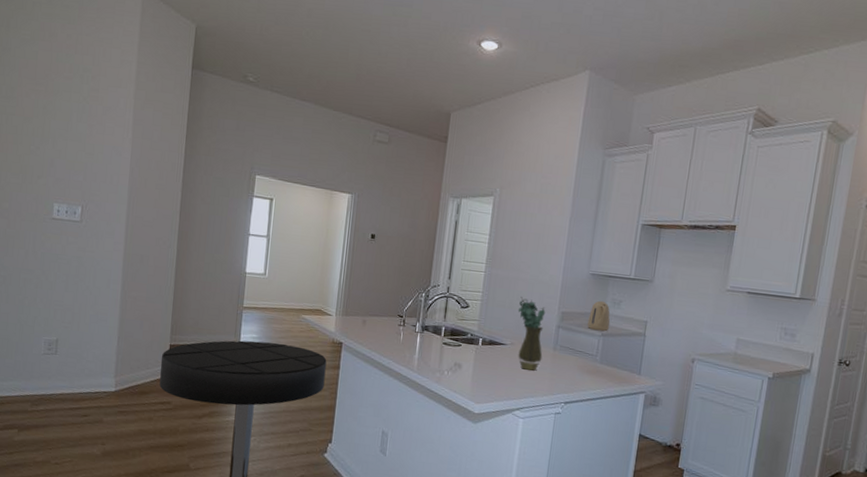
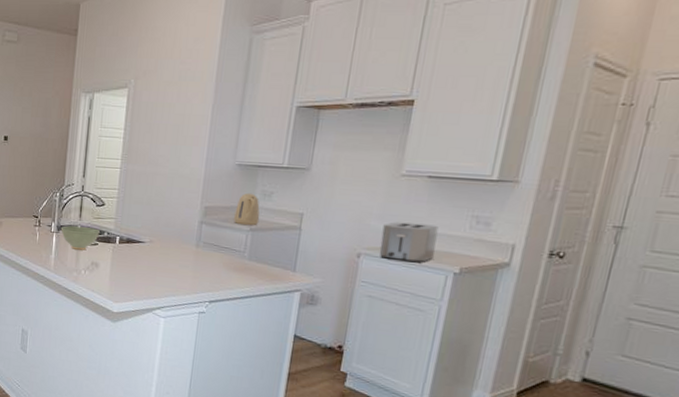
bowl: none [425,326,463,351] -> present [60,226,100,251]
vase: present [517,297,546,371] -> none [156,192,187,269]
toaster: none [709,331,756,369] -> present [379,222,439,263]

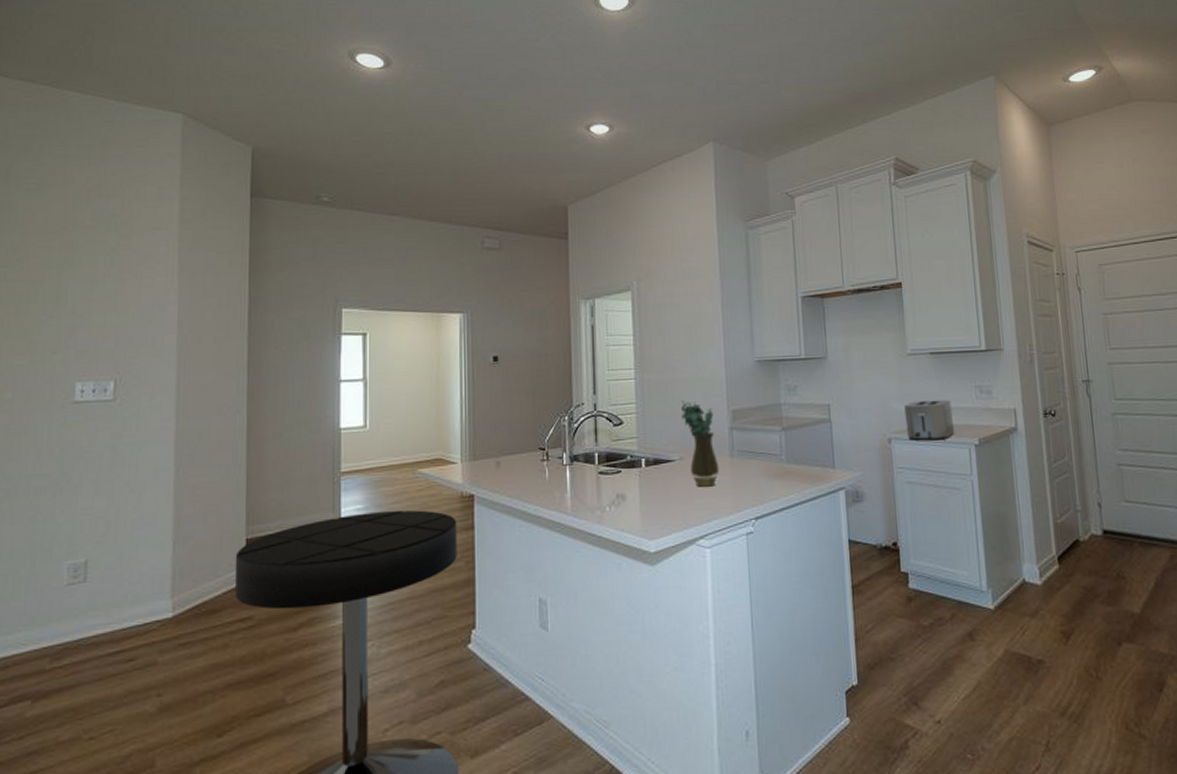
bowl: present [60,226,100,251] -> none [574,453,621,482]
vase: none [156,192,187,269] -> present [681,401,720,487]
kettle: present [234,192,260,226] -> none [763,389,790,426]

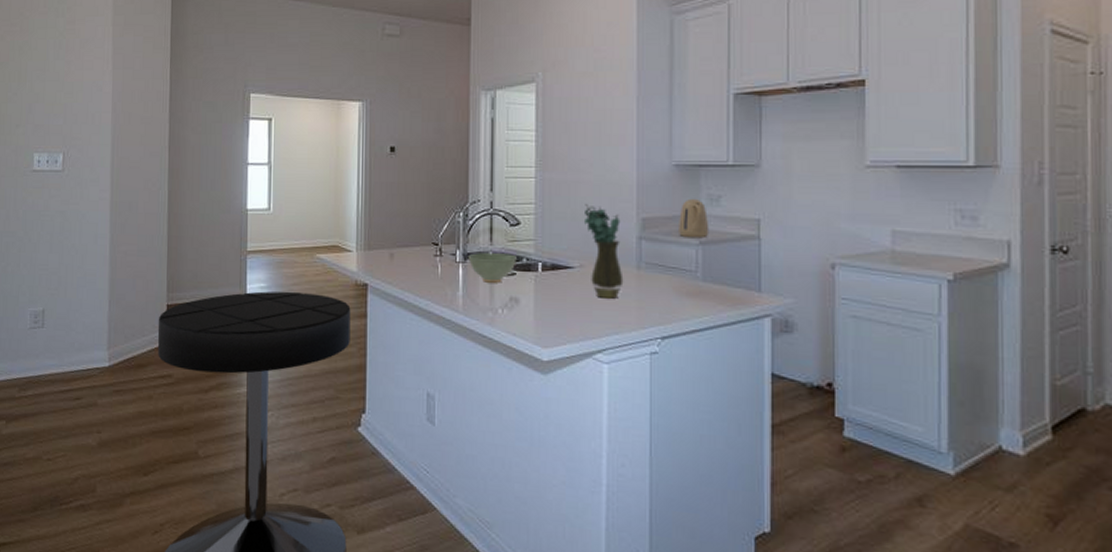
bowl: none [574,453,621,482] -> present [467,253,517,283]
kettle: none [763,389,790,426] -> present [679,198,710,239]
toaster: present [904,399,955,441] -> none [856,222,922,271]

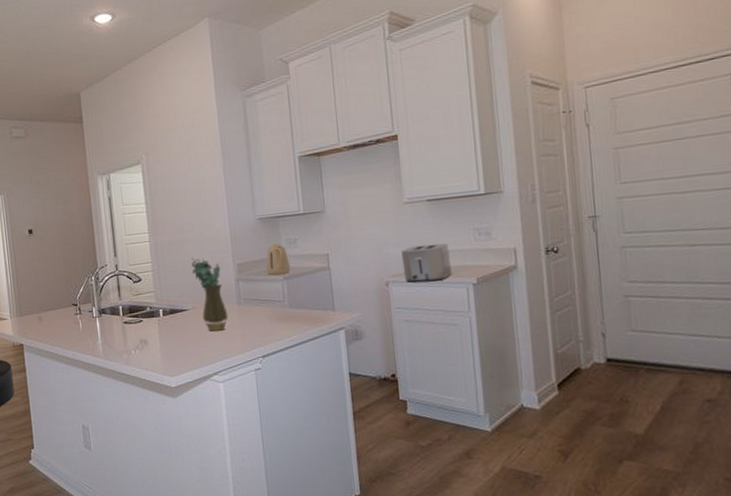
bowl: present [467,253,517,283] -> none [102,305,142,331]
toaster: none [856,222,922,271] -> present [401,243,453,283]

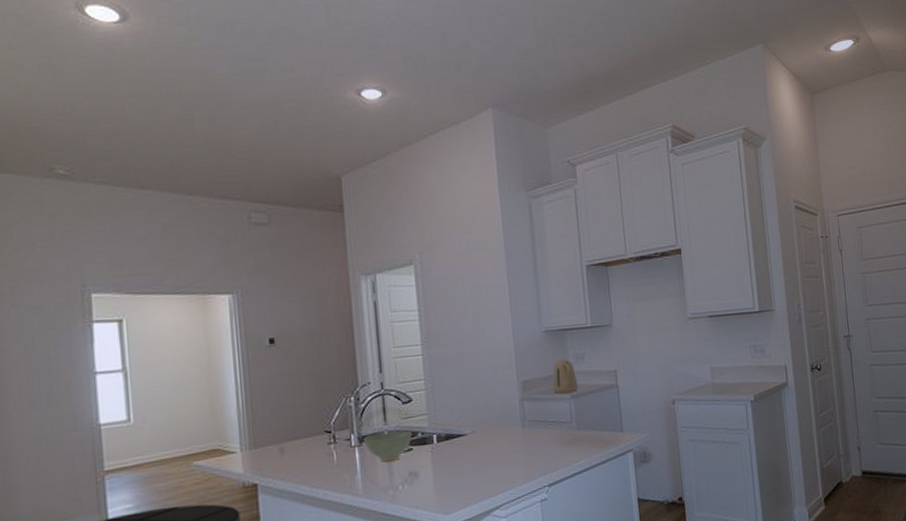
bowl: none [102,305,142,331] -> present [363,431,412,462]
vase: present [191,258,229,332] -> none [471,374,512,459]
toaster: present [401,243,453,283] -> none [686,360,733,400]

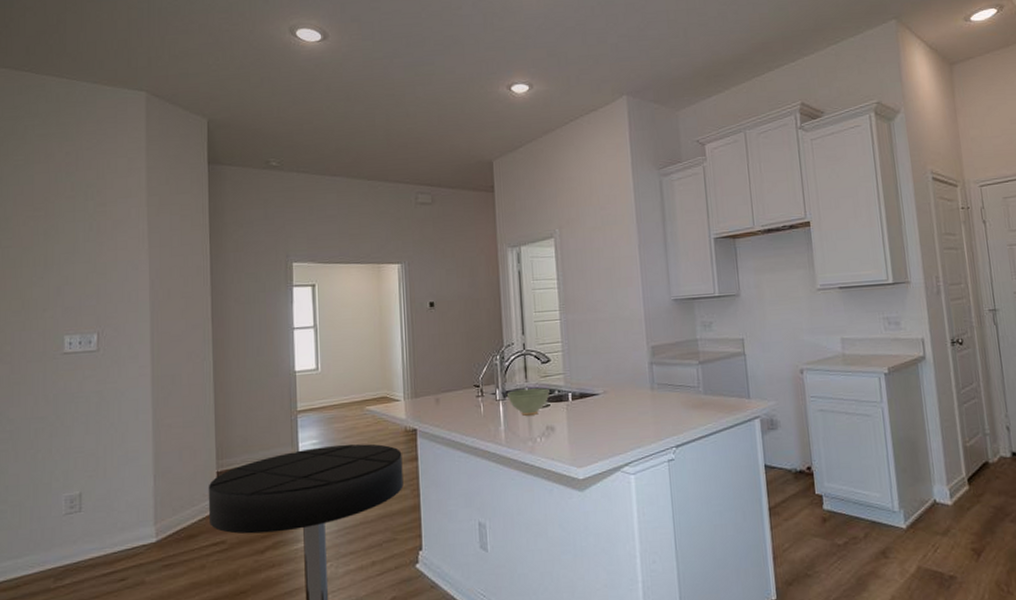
kettle: present [552,358,579,394] -> none [680,326,706,360]

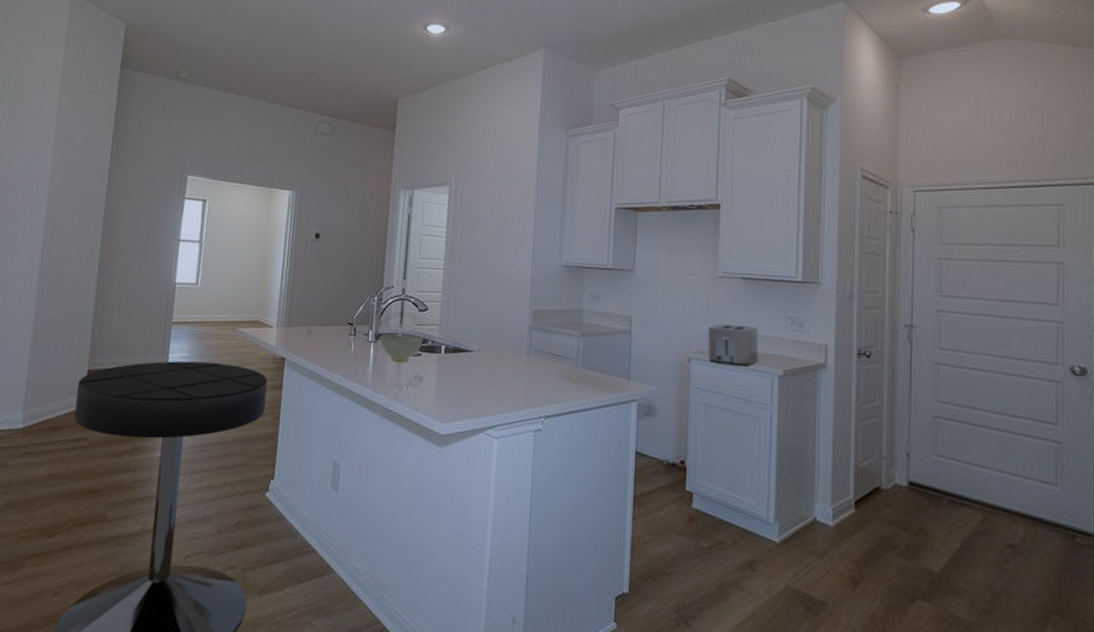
toaster: none [815,331,865,371] -> present [708,324,759,367]

